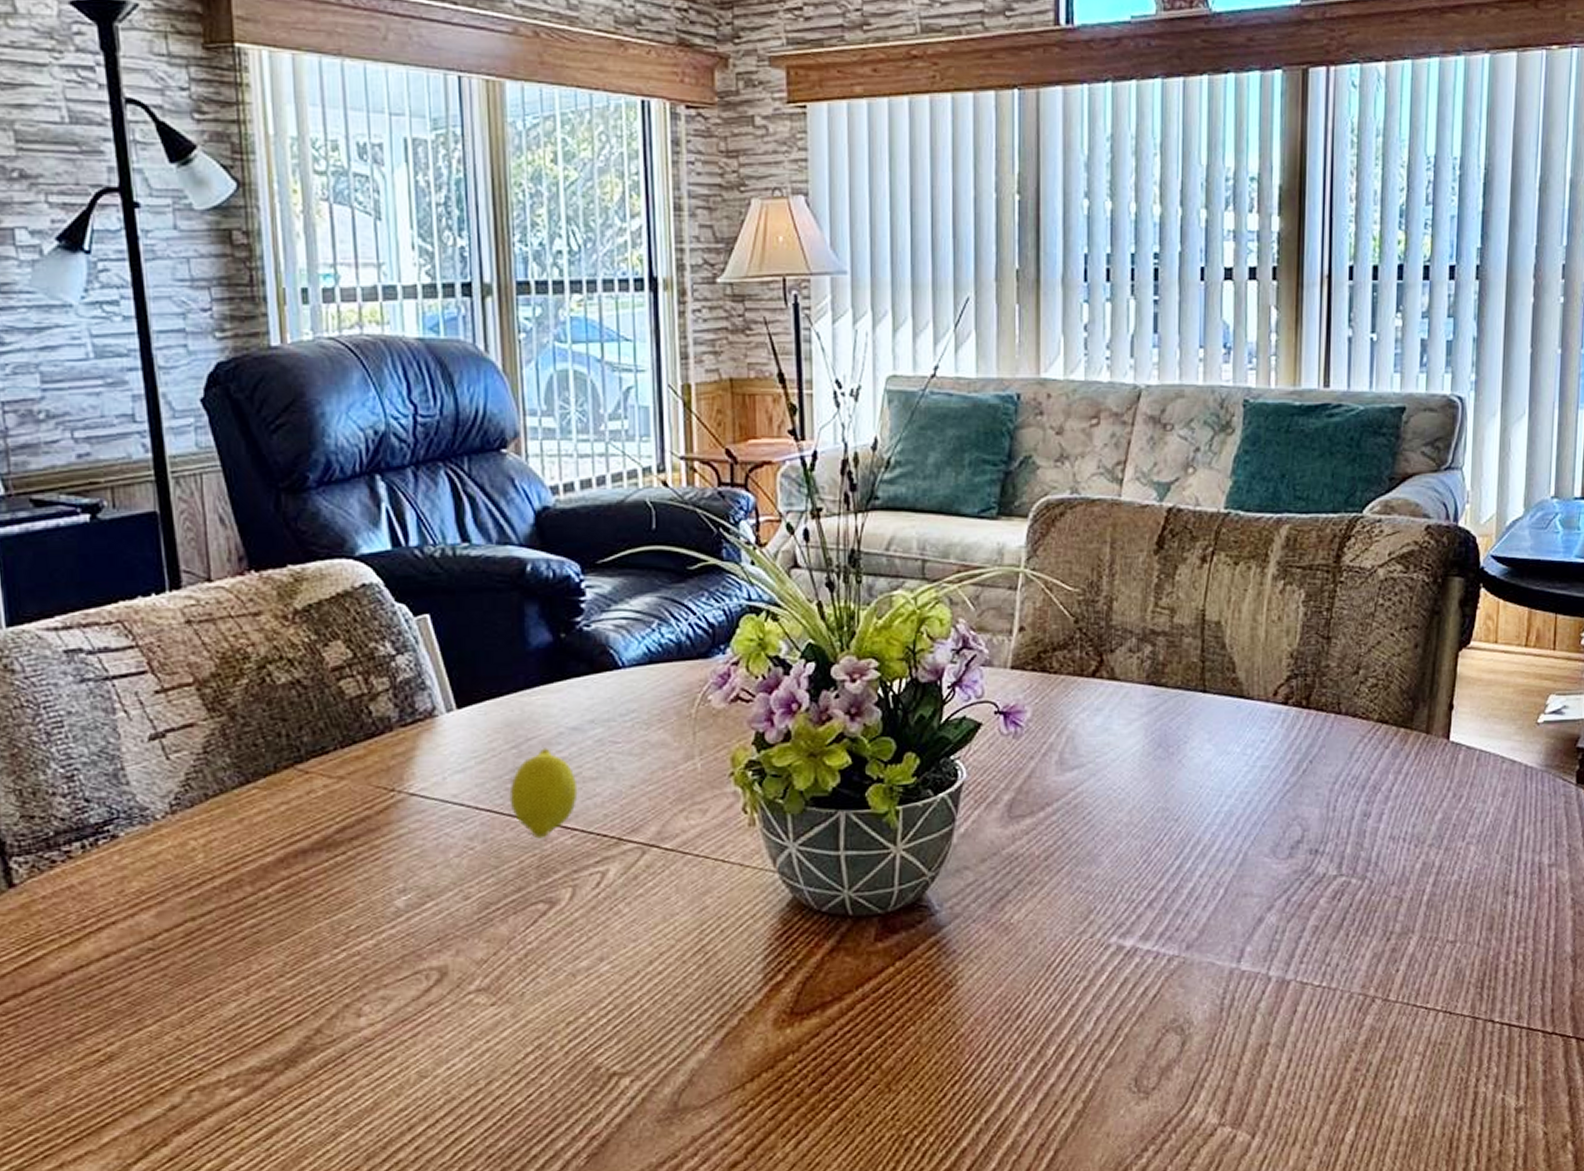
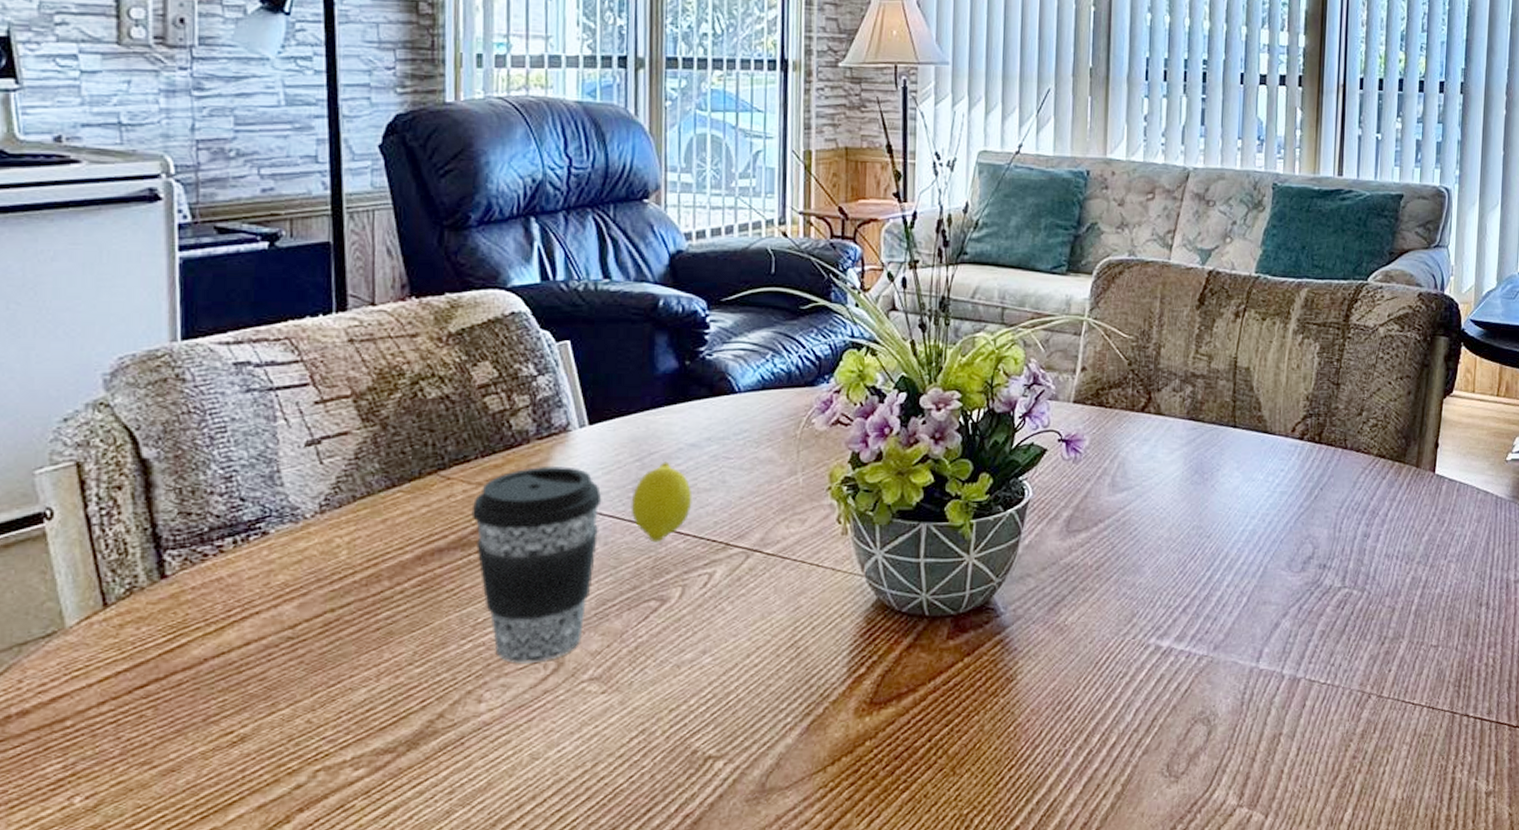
coffee cup: none [334,755,477,974] -> present [471,465,602,663]

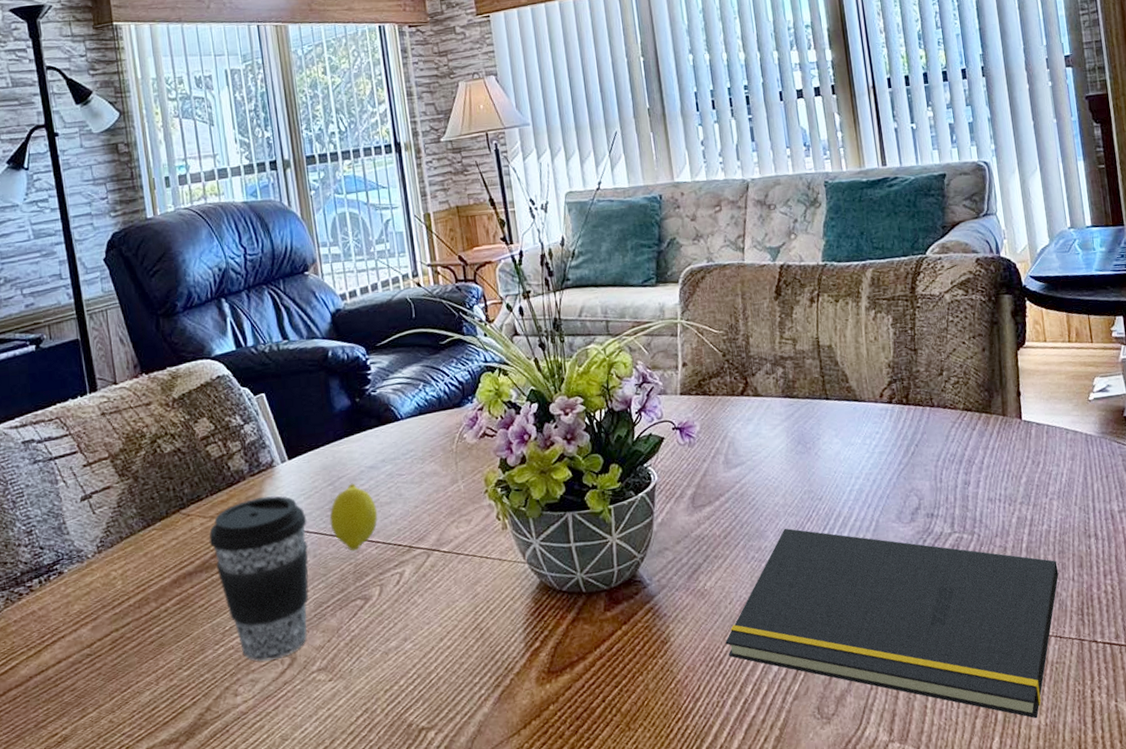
notepad: none [1078,565,1444,792] -> present [725,528,1059,719]

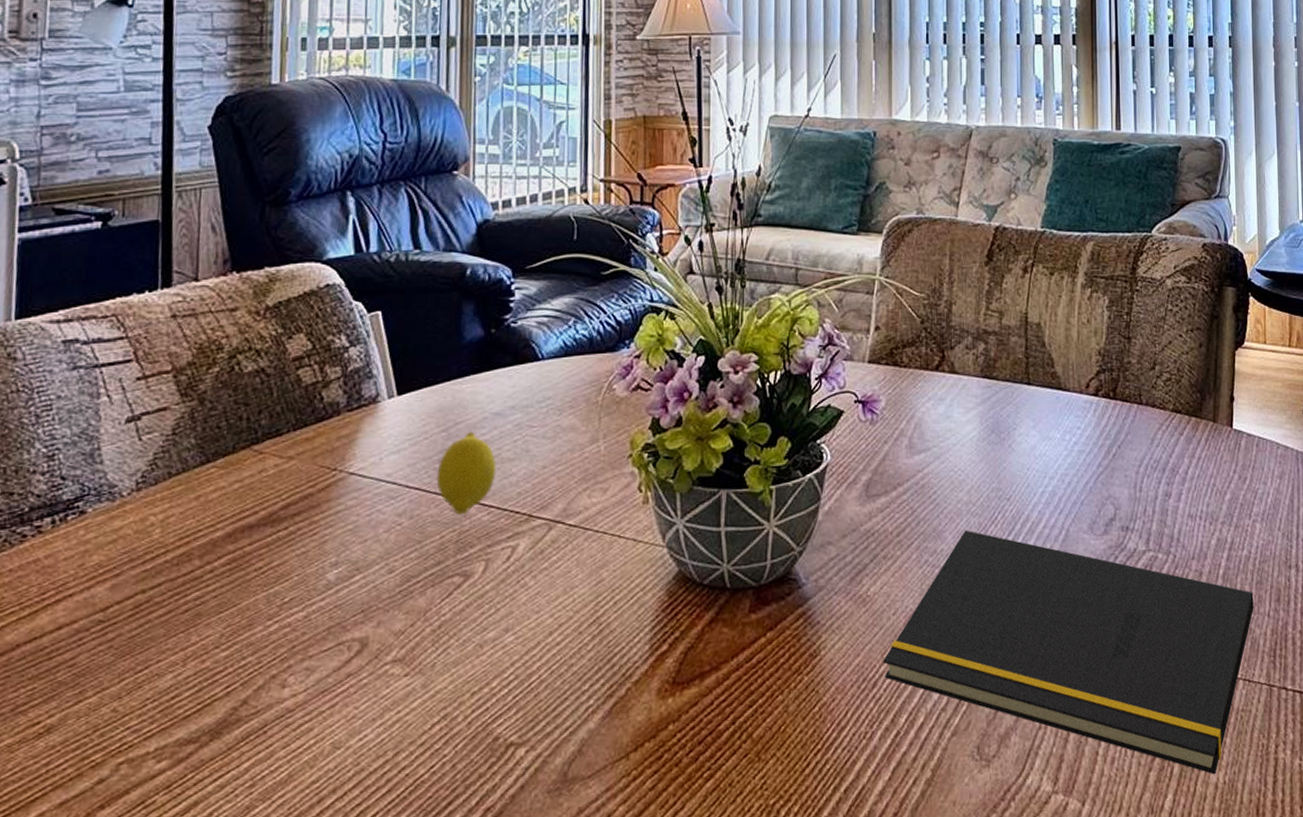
coffee cup: present [209,495,309,661] -> none [282,437,409,645]

